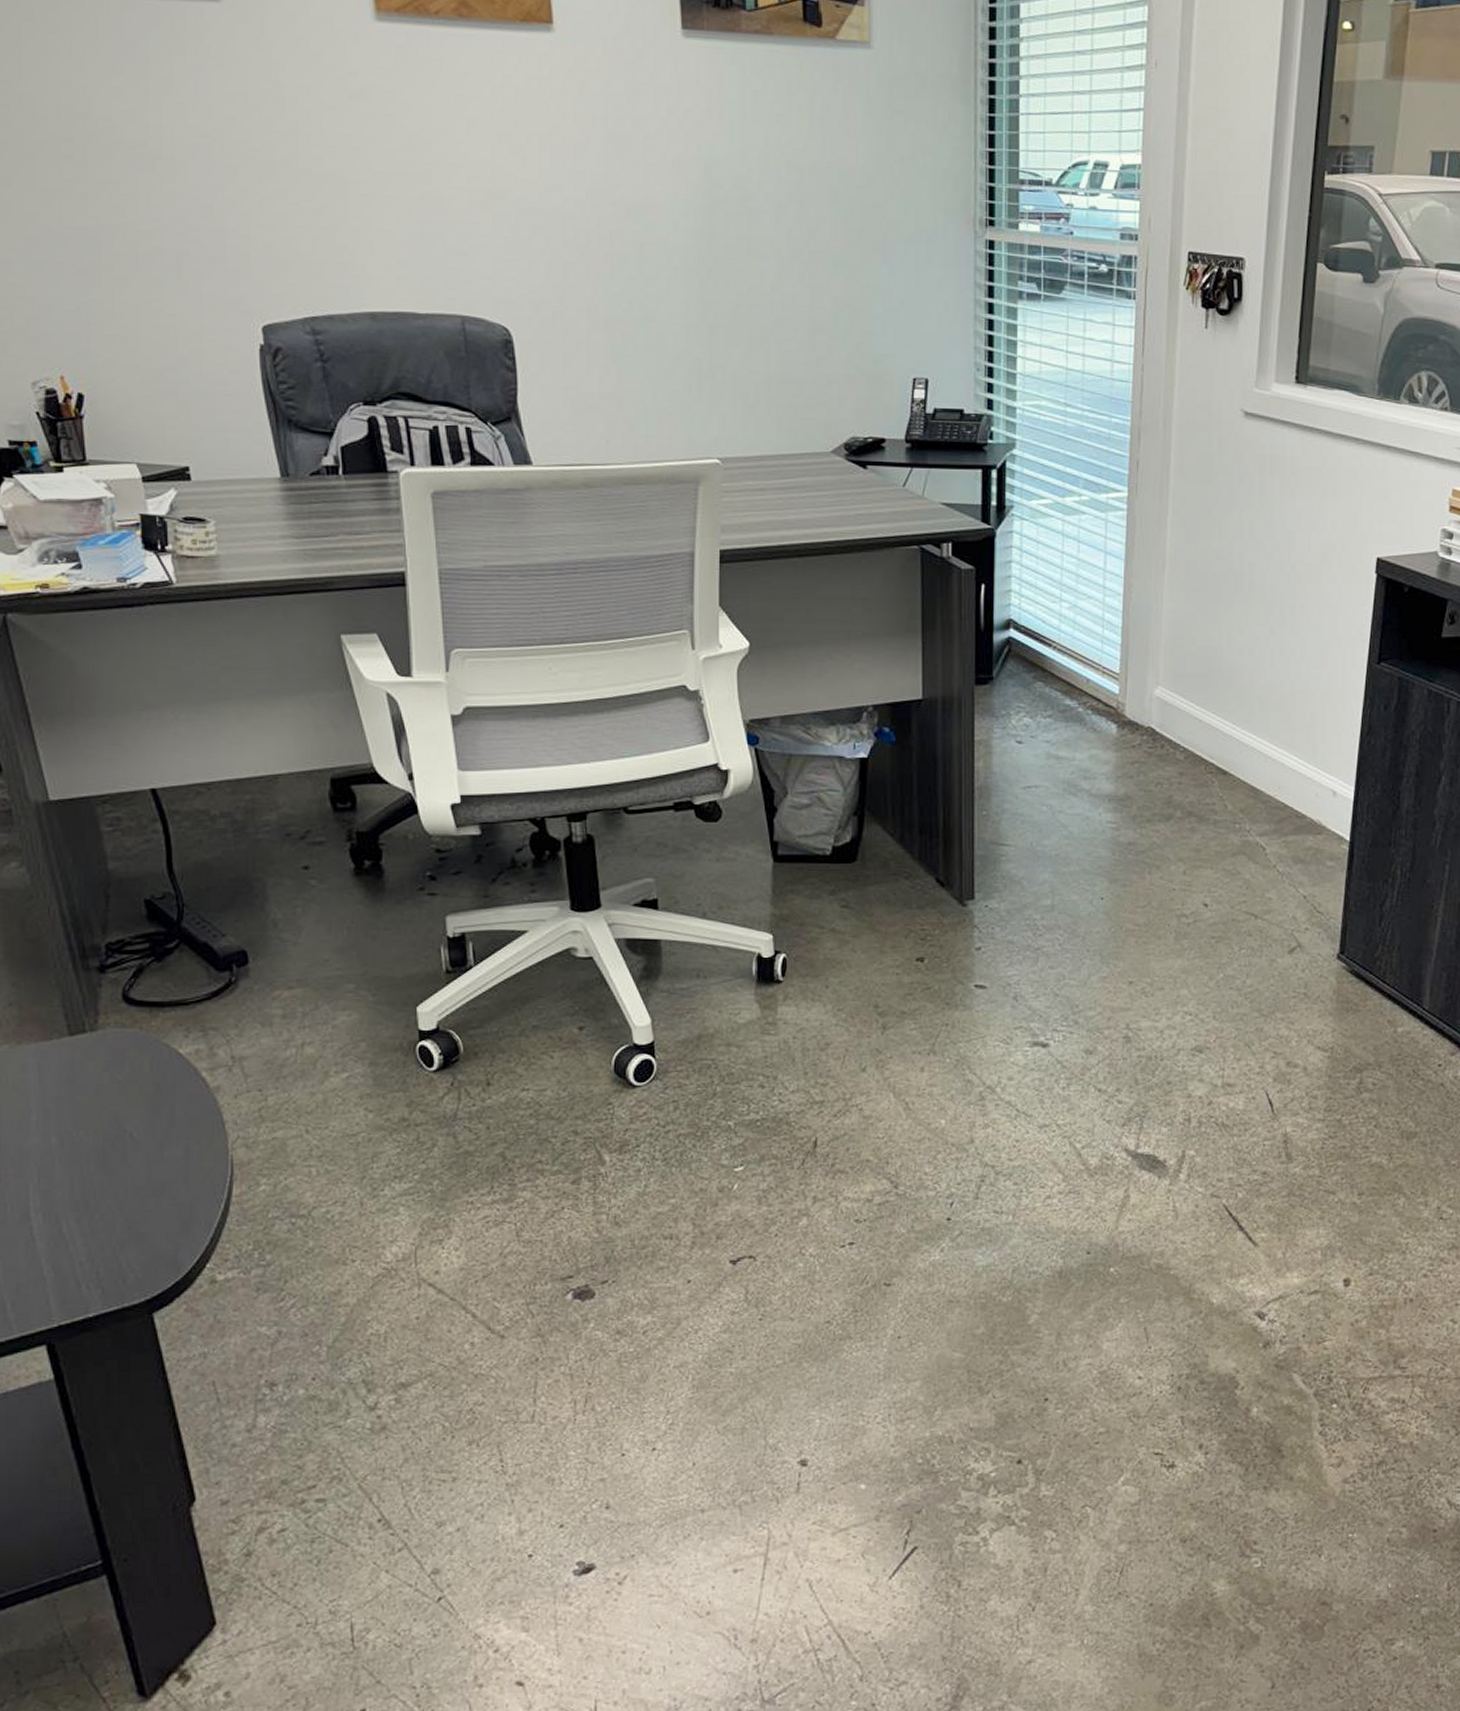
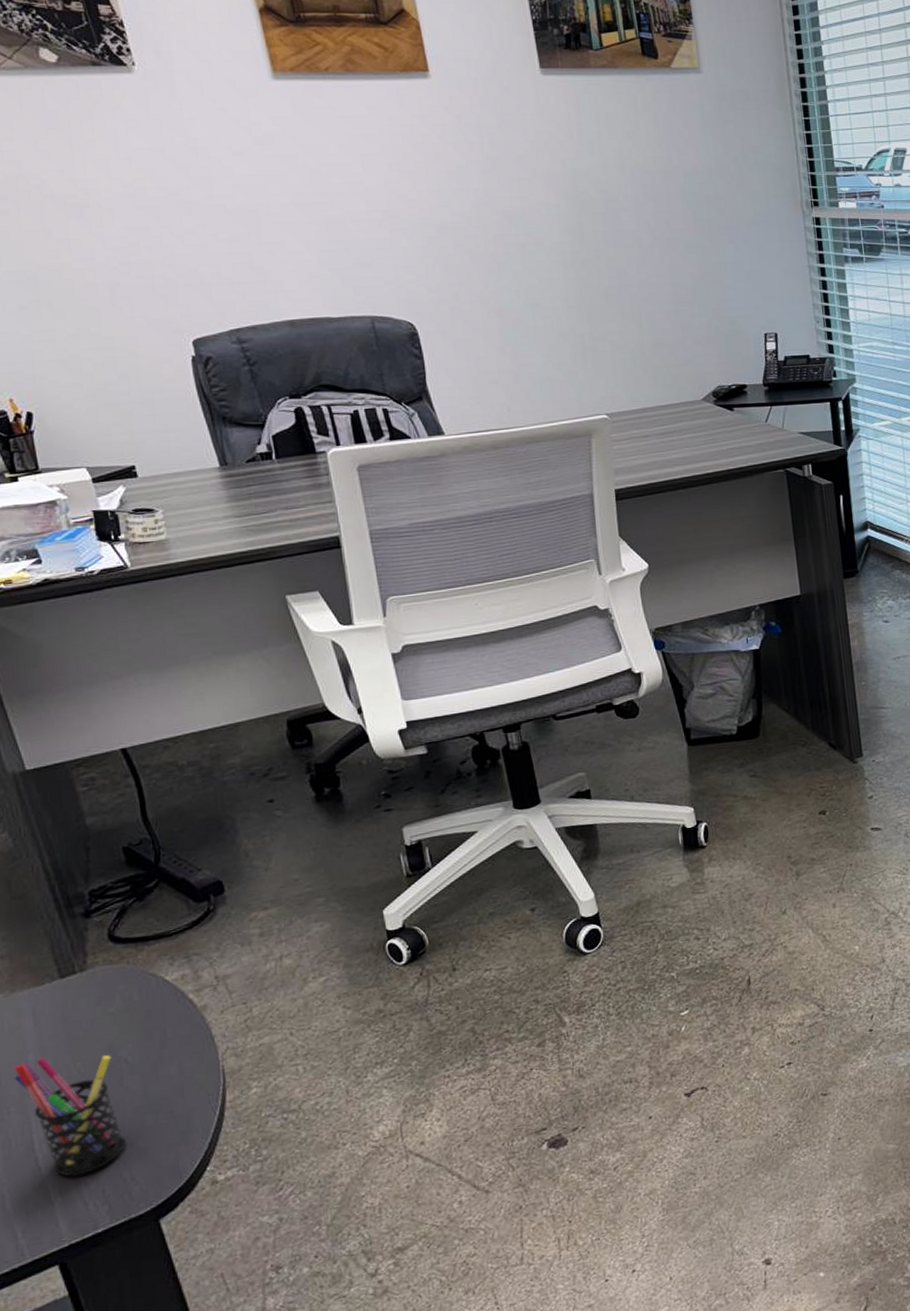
pen holder: none [14,1120,125,1254] -> present [14,1054,127,1177]

